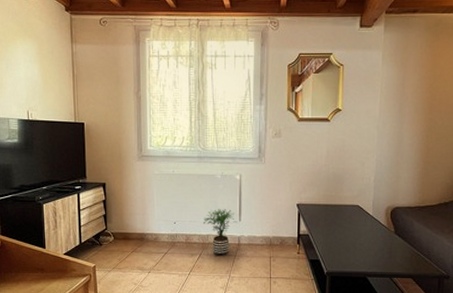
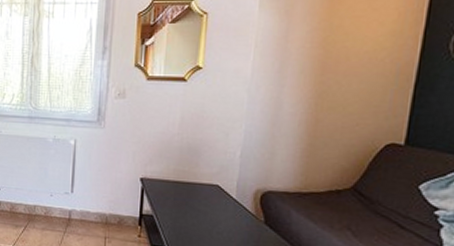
potted plant: present [203,209,234,256] -> none [31,177,66,231]

